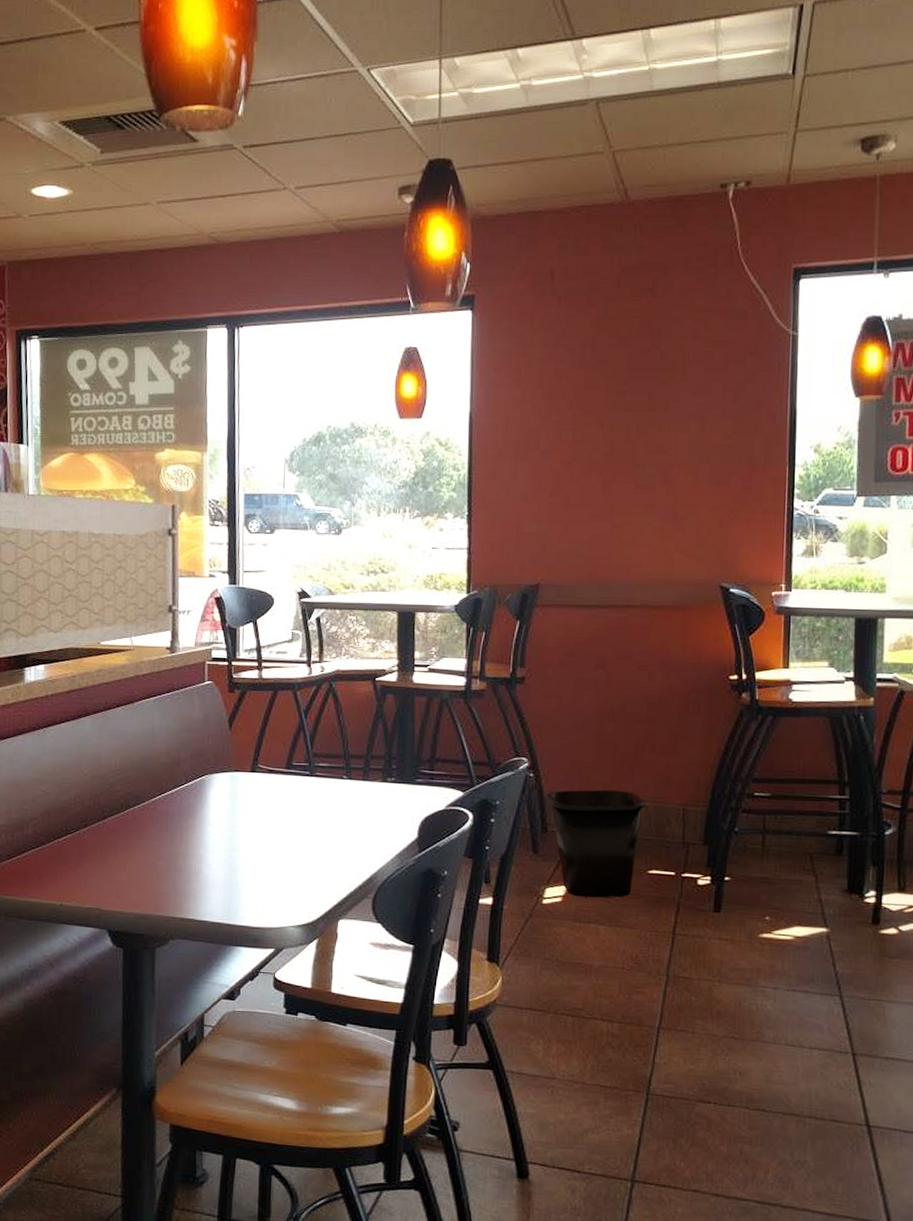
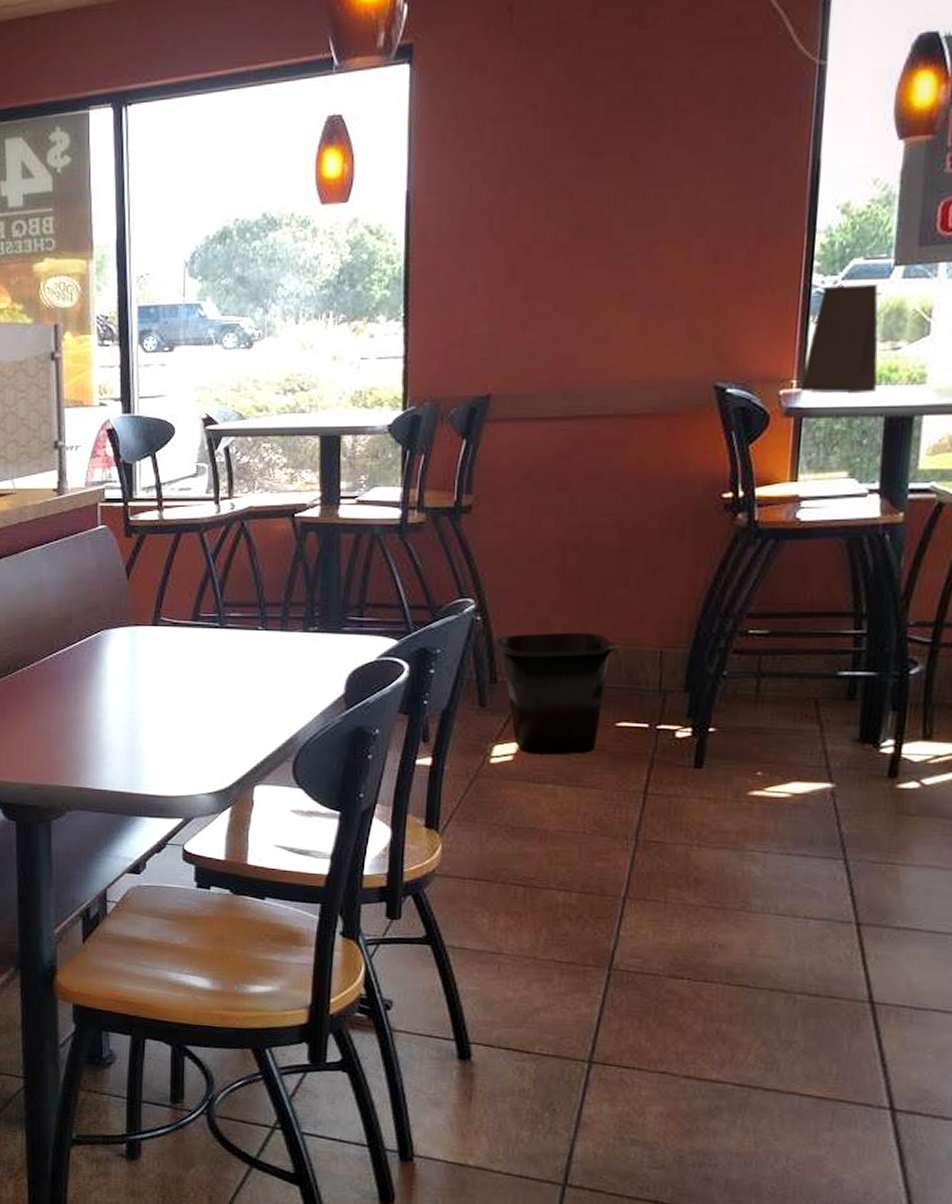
paper bag: none [789,509,848,597] -> present [801,284,879,393]

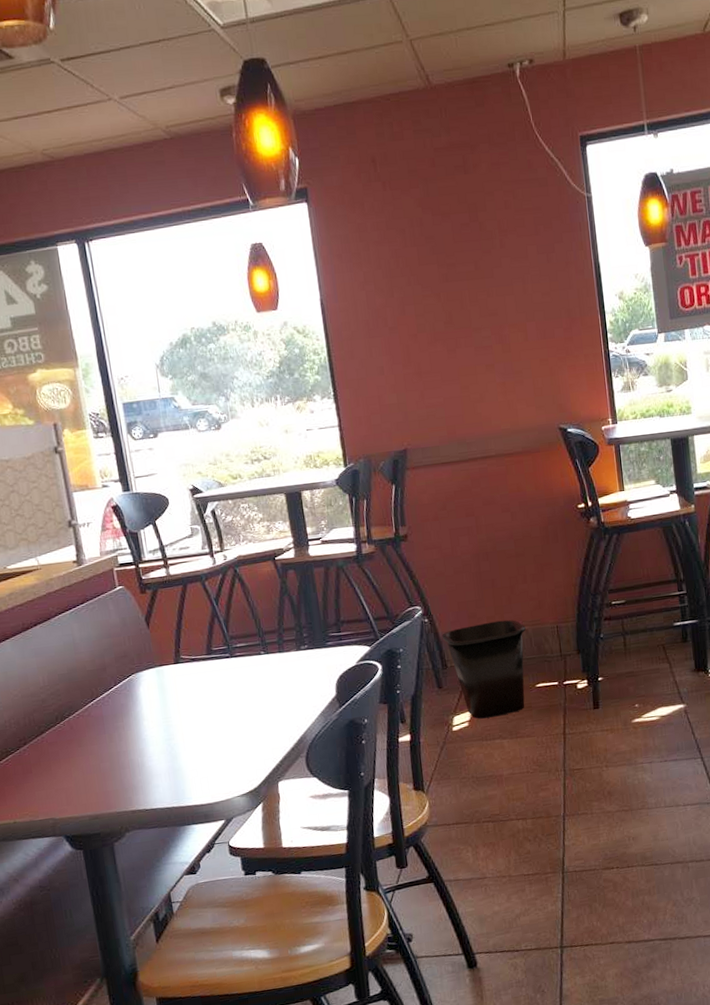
paper bag: present [801,284,879,393] -> none [614,347,662,426]

